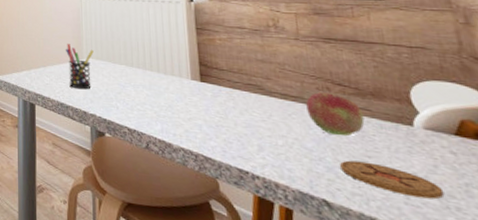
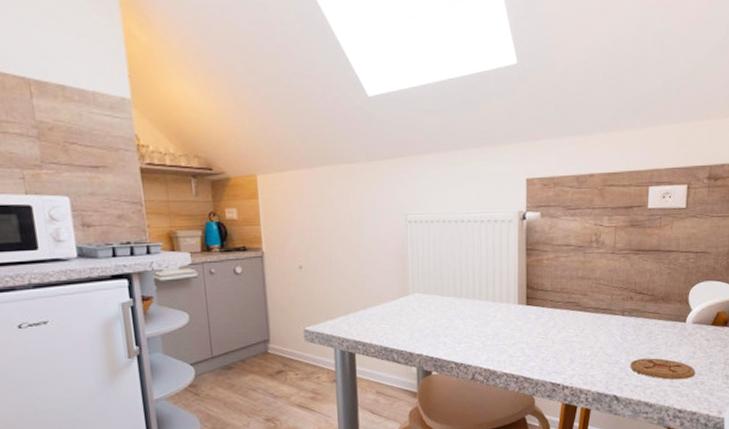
pen holder: present [65,44,94,90] -> none [388,279,421,330]
fruit: present [306,92,365,137] -> none [612,302,654,340]

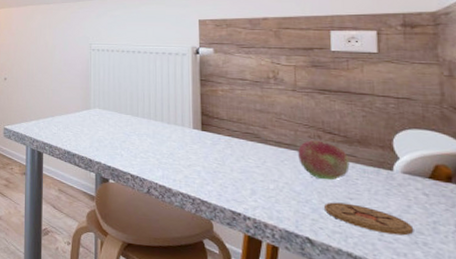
fruit: none [612,302,654,340] -> present [298,140,350,181]

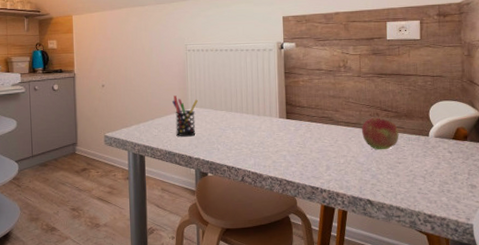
pen holder: none [73,94,101,139] -> present [171,95,198,137]
coaster: present [324,202,414,236] -> none [381,167,442,188]

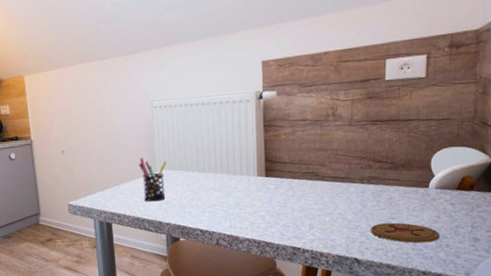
fruit: present [362,117,399,150] -> none [351,170,394,206]
coaster: none [381,167,442,188] -> present [371,222,440,243]

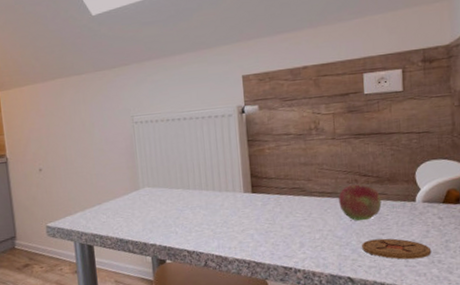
pen holder: present [138,158,167,202] -> none [120,175,150,222]
fruit: none [351,170,394,206] -> present [339,184,382,221]

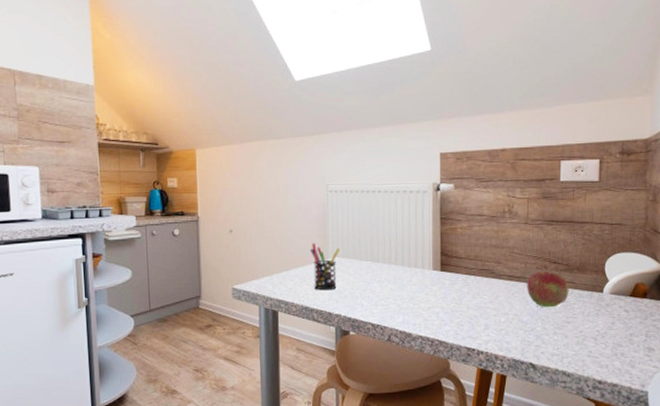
pen holder: none [120,175,150,222] -> present [309,243,340,291]
coaster: present [362,238,432,260] -> none [546,327,615,350]

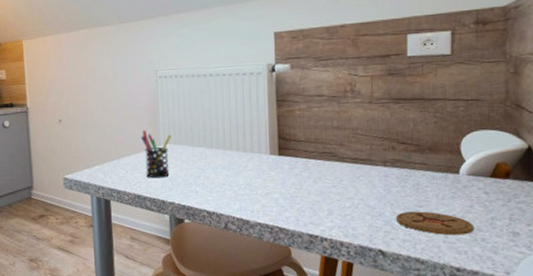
fruit: present [527,271,569,308] -> none [373,152,421,191]
coaster: none [546,327,615,350] -> present [396,211,475,236]

